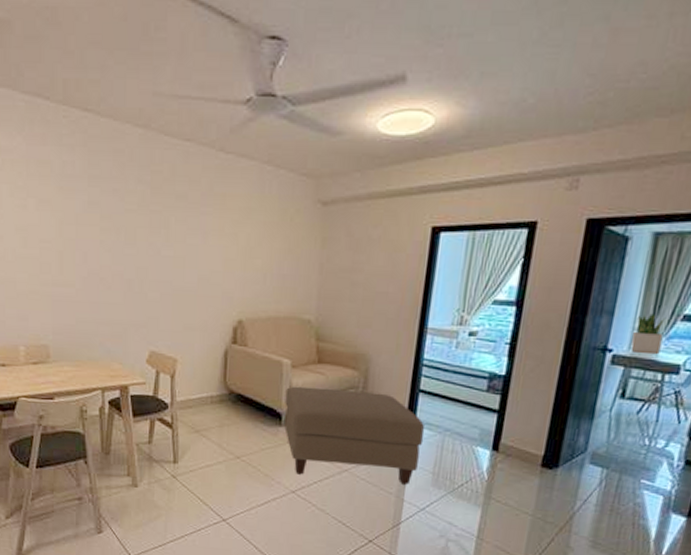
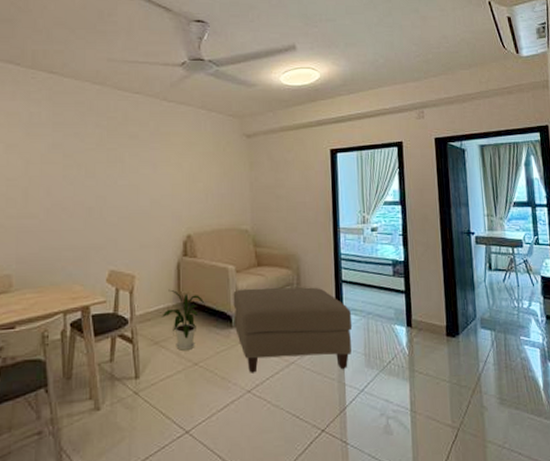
house plant: none [204,378,253,443] -> present [162,289,205,351]
planter: present [631,313,665,355] -> none [484,203,506,234]

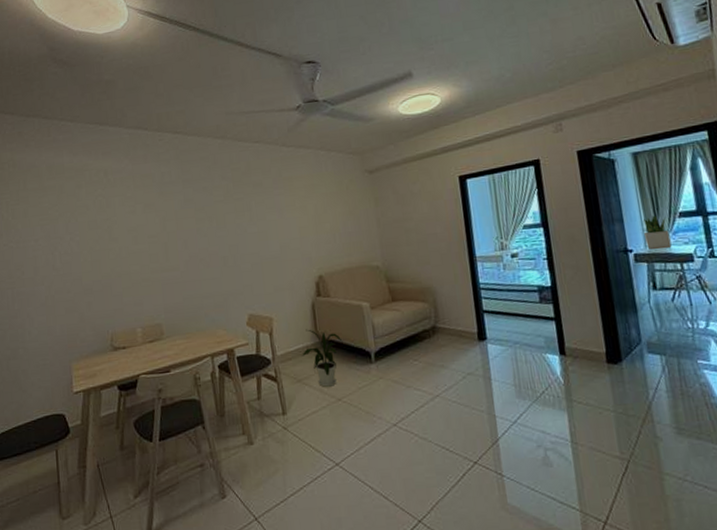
ottoman: present [233,287,353,373] -> none [369,319,500,407]
planter: none [484,203,506,234] -> present [643,215,672,251]

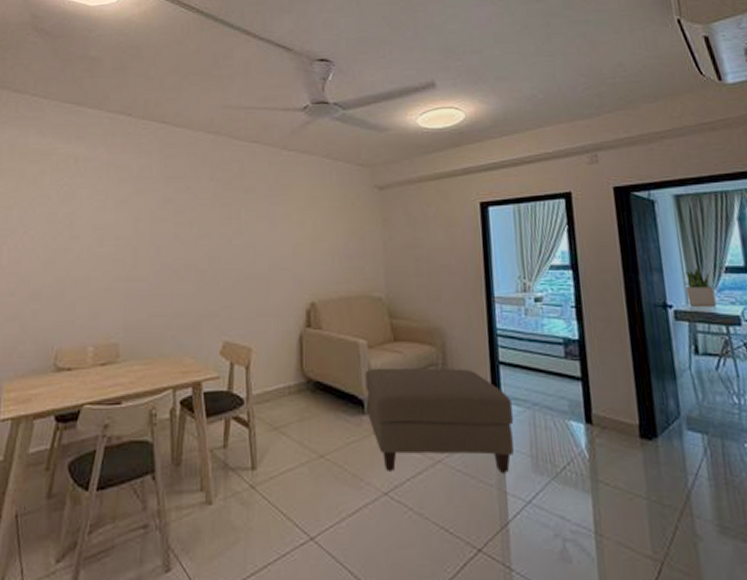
house plant: present [302,329,343,387] -> none [282,365,332,439]
ottoman: none [369,319,500,407] -> present [365,367,514,473]

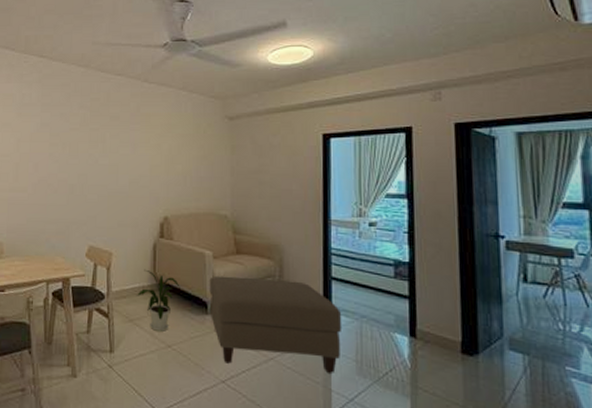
house plant: none [282,365,332,439] -> present [137,269,180,332]
planter: present [685,268,717,308] -> none [519,202,550,240]

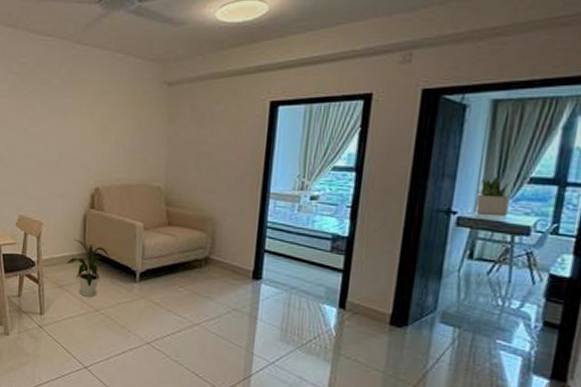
ottoman: present [209,276,343,373] -> none [138,246,272,339]
planter: none [519,202,550,240] -> present [476,177,510,217]

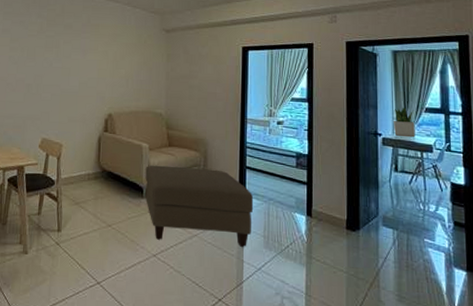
house plant: present [66,239,110,297] -> none [83,159,121,213]
ottoman: none [138,246,272,339] -> present [145,165,254,247]

